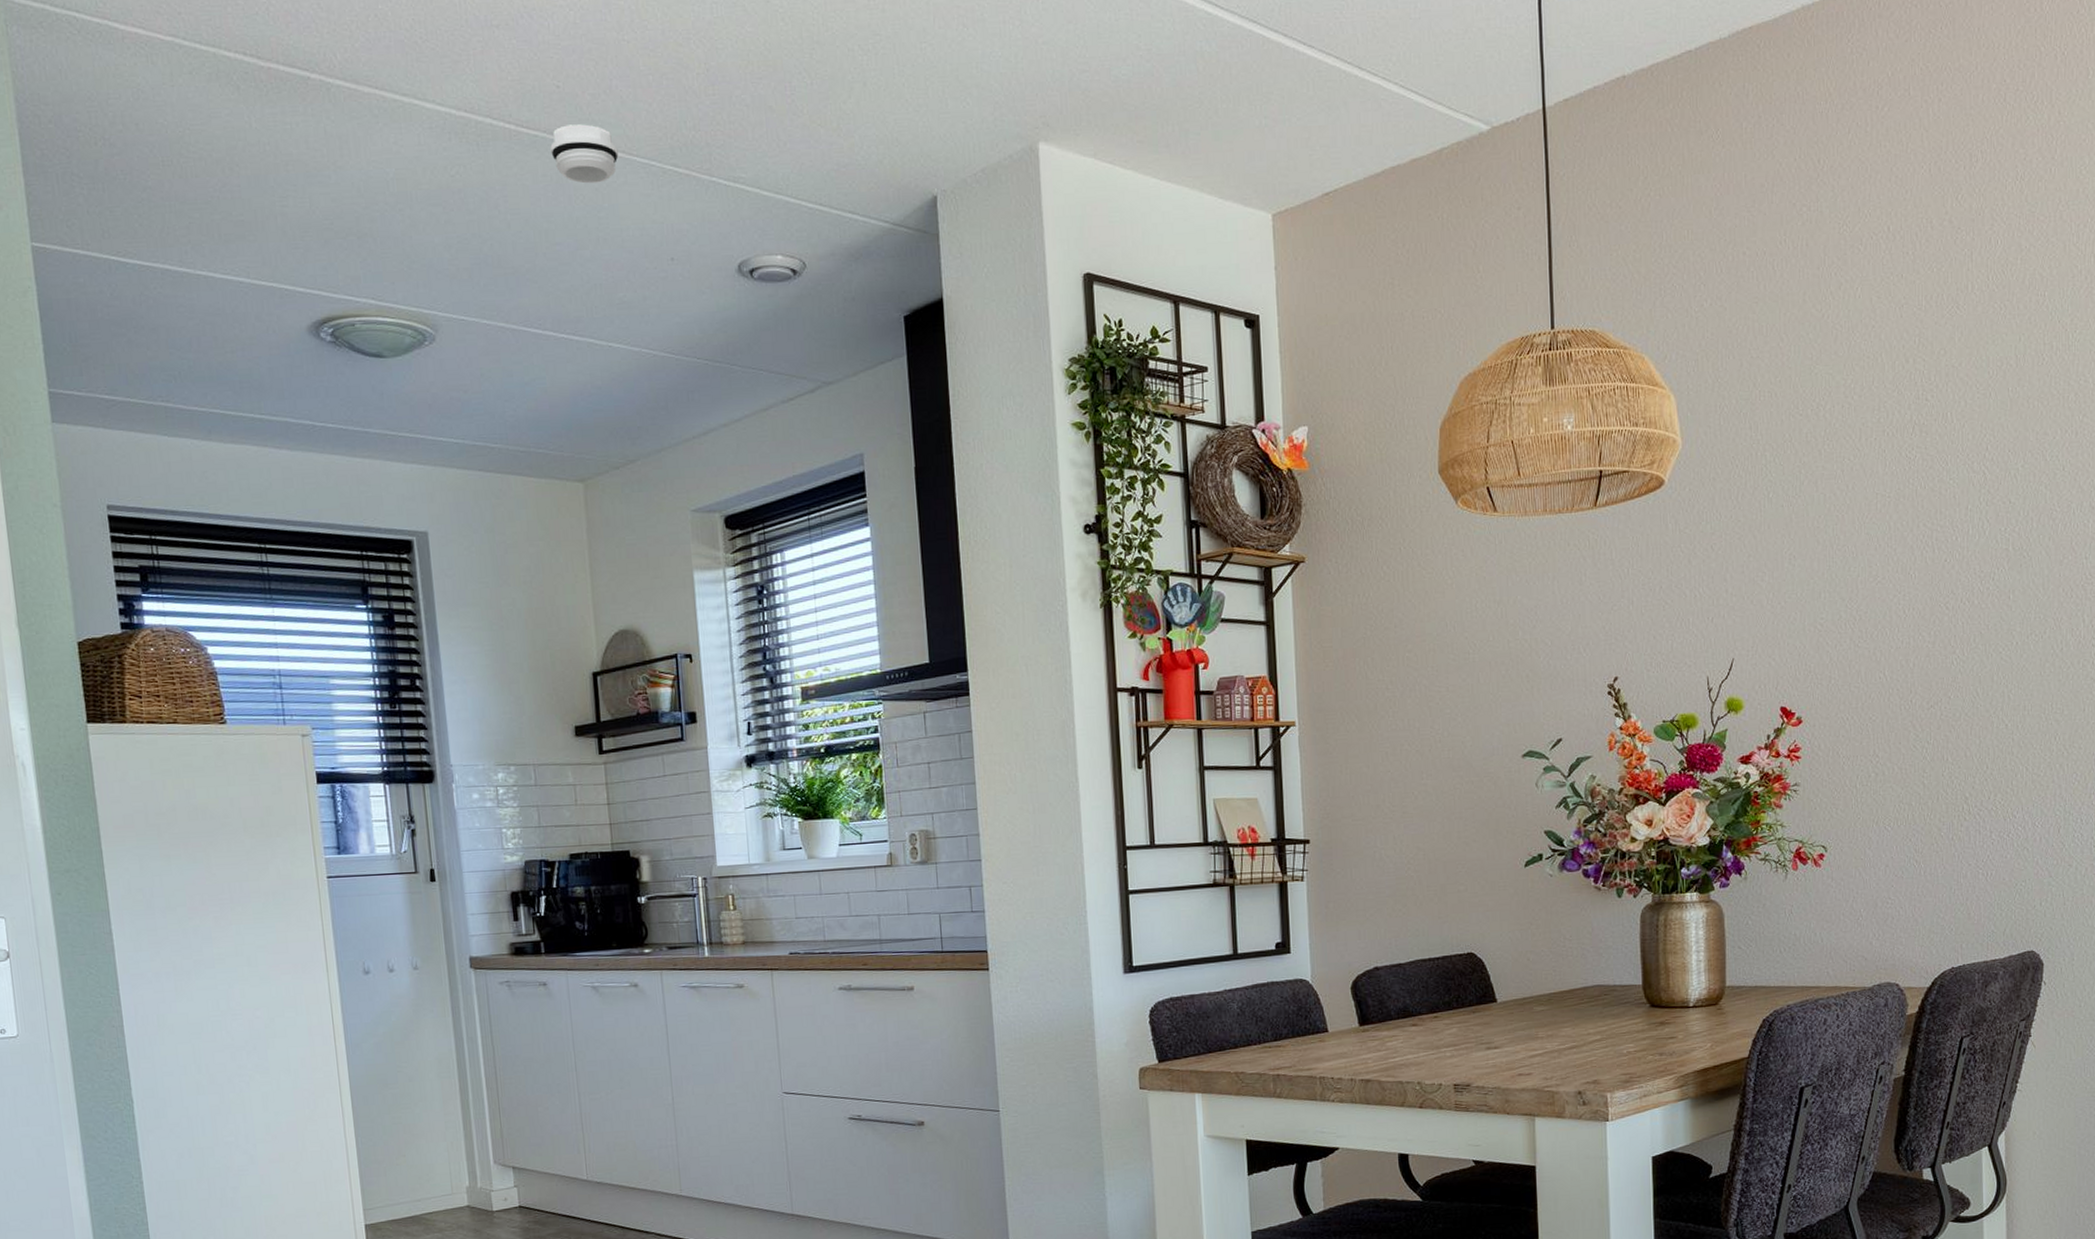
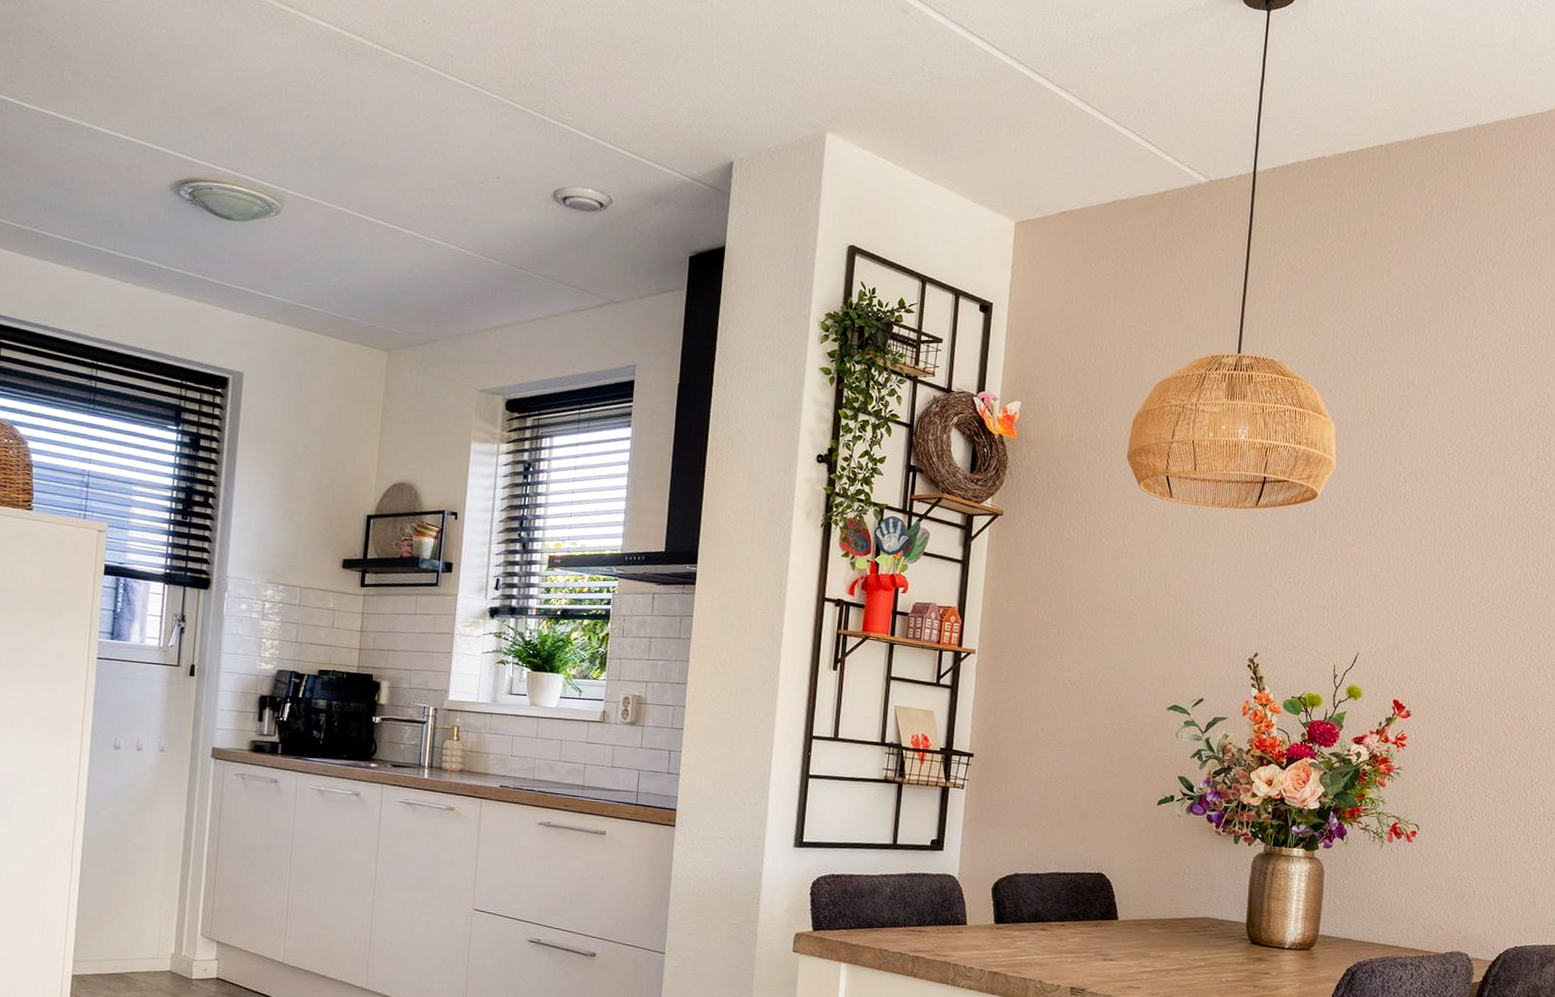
smoke detector: present [550,124,619,184] -> none [408,53,467,106]

